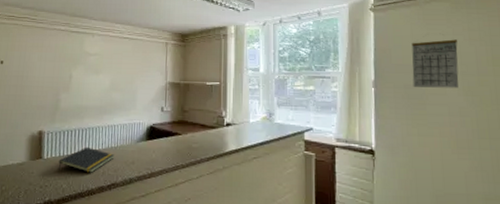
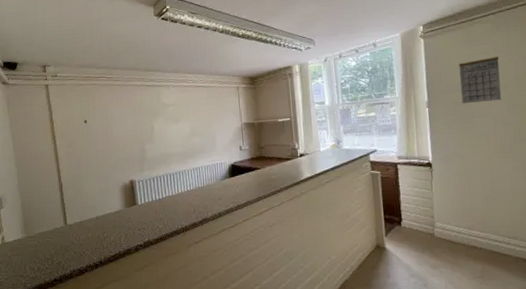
notepad: present [58,146,115,173] -> none [152,189,203,214]

